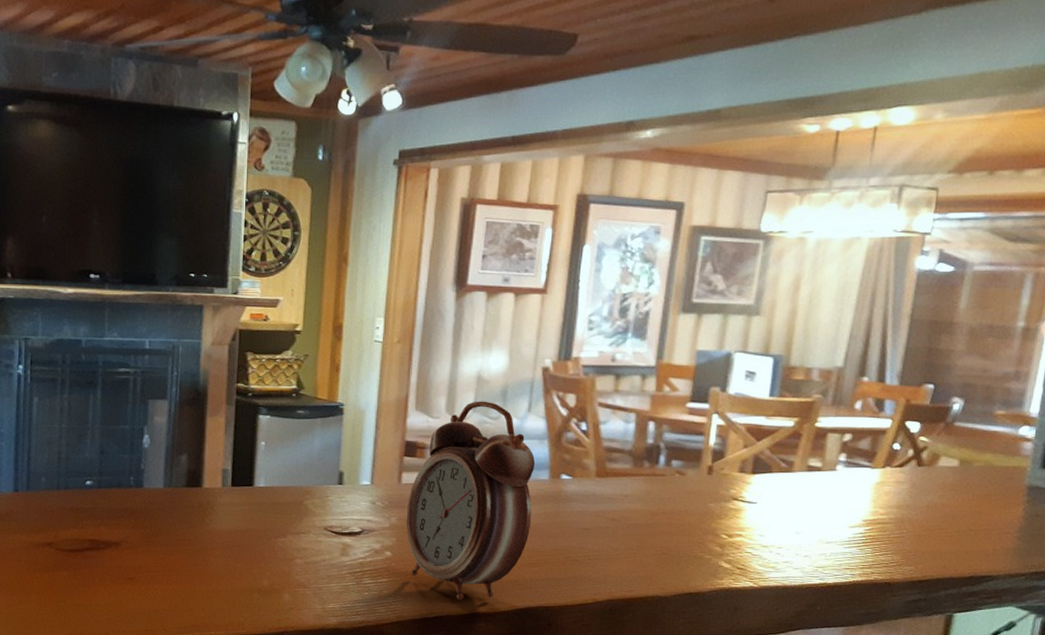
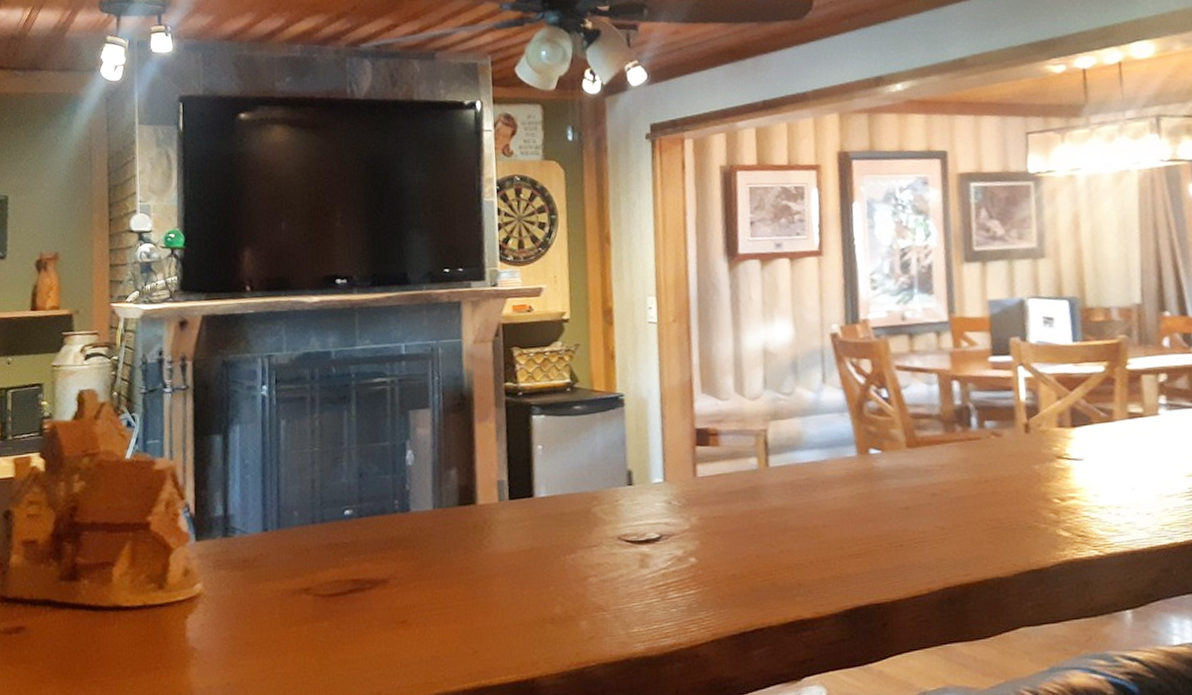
alarm clock: present [406,401,536,600] -> none [707,376,846,607]

